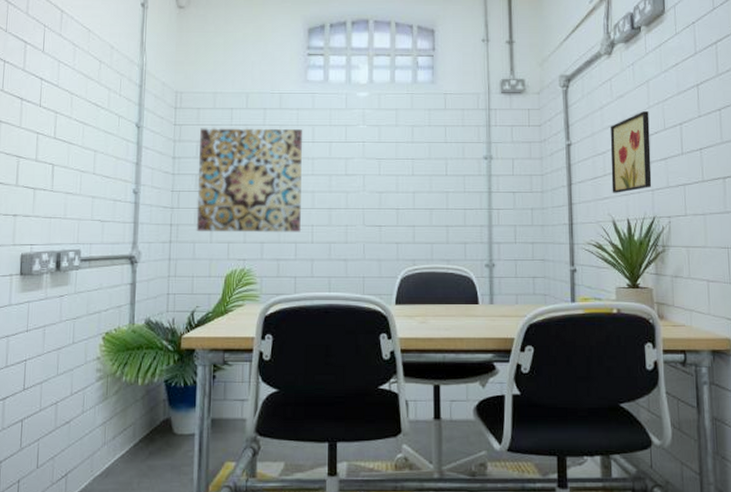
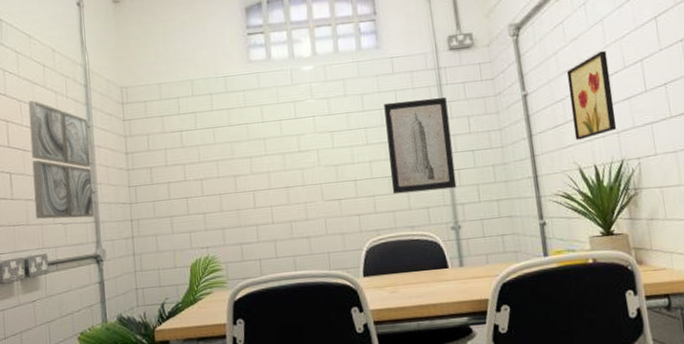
wall art: none [74,94,138,217] -> present [28,100,94,219]
wall art: present [196,128,302,233] -> none [149,111,261,224]
wall art: none [432,137,495,227] -> present [384,98,457,195]

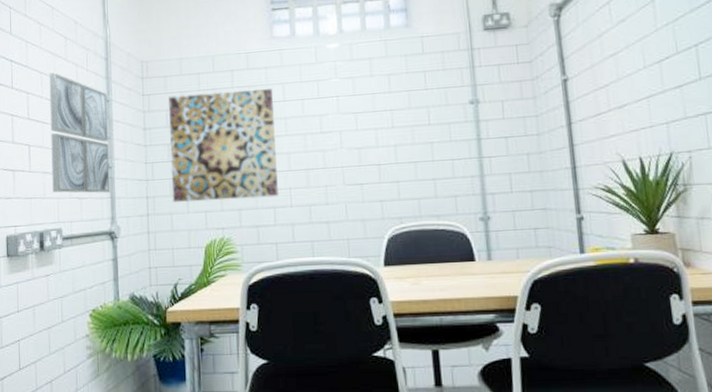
wall art: none [149,111,261,224] -> present [169,89,280,202]
wall art: present [384,98,457,195] -> none [412,80,487,181]
wall art: present [567,51,617,140] -> none [612,34,666,130]

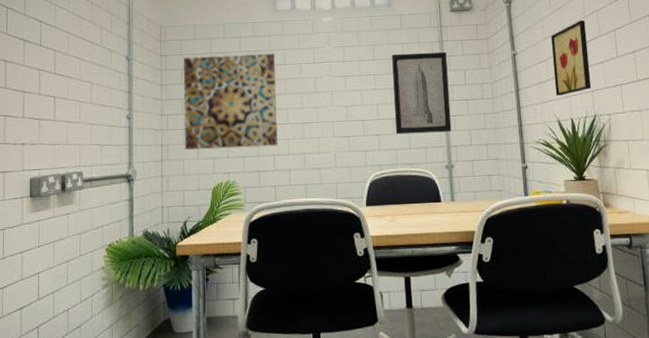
wall art: present [49,72,110,193] -> none [75,33,128,141]
wall art: none [412,80,487,181] -> present [392,52,452,135]
wall art: none [612,34,666,130] -> present [551,20,592,96]

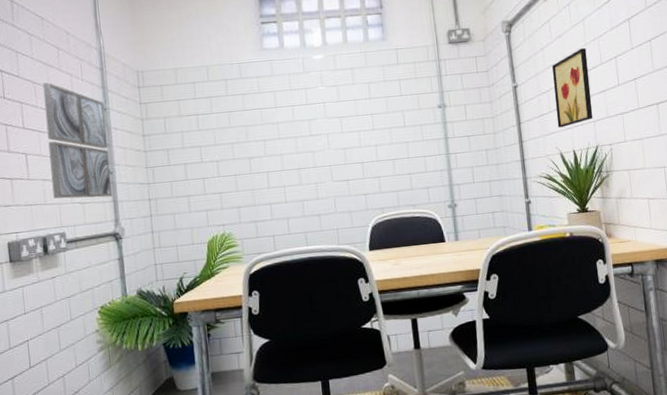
wall art: none [75,33,128,141] -> present [42,82,113,199]
wall art: present [183,54,279,150] -> none [166,96,275,203]
wall art: present [392,52,452,135] -> none [389,87,454,176]

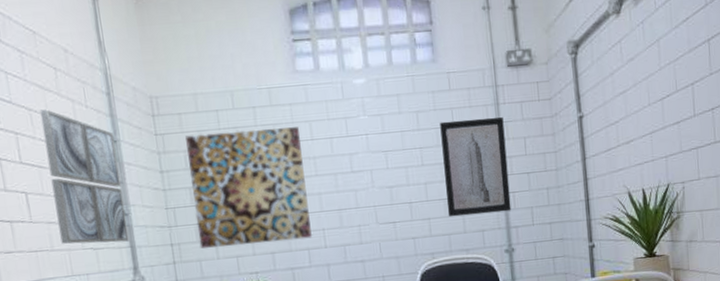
wall art: none [166,96,275,203] -> present [185,127,313,249]
wall art: none [389,87,454,176] -> present [440,117,511,217]
wall art: present [552,48,593,128] -> none [622,73,665,164]

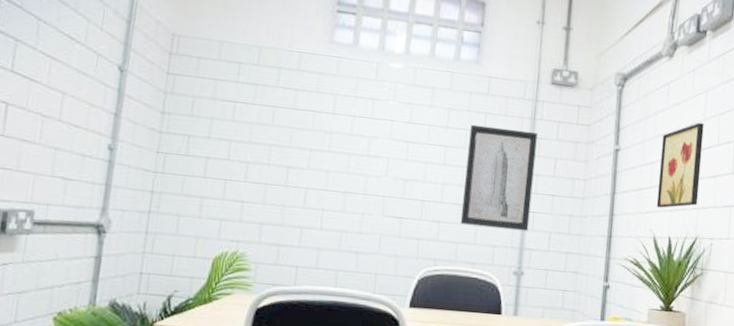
wall art: present [40,109,129,244] -> none [29,22,122,178]
wall art: present [185,127,313,249] -> none [182,81,322,216]
wall art: none [622,73,665,164] -> present [656,123,704,208]

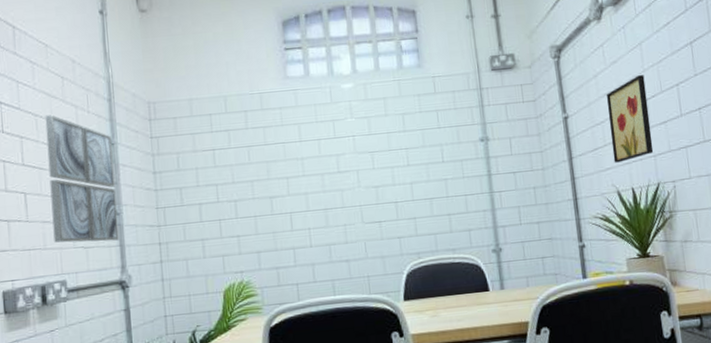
wall art: none [29,22,122,178] -> present [45,115,119,243]
wall art: present [460,124,538,231] -> none [425,119,498,217]

